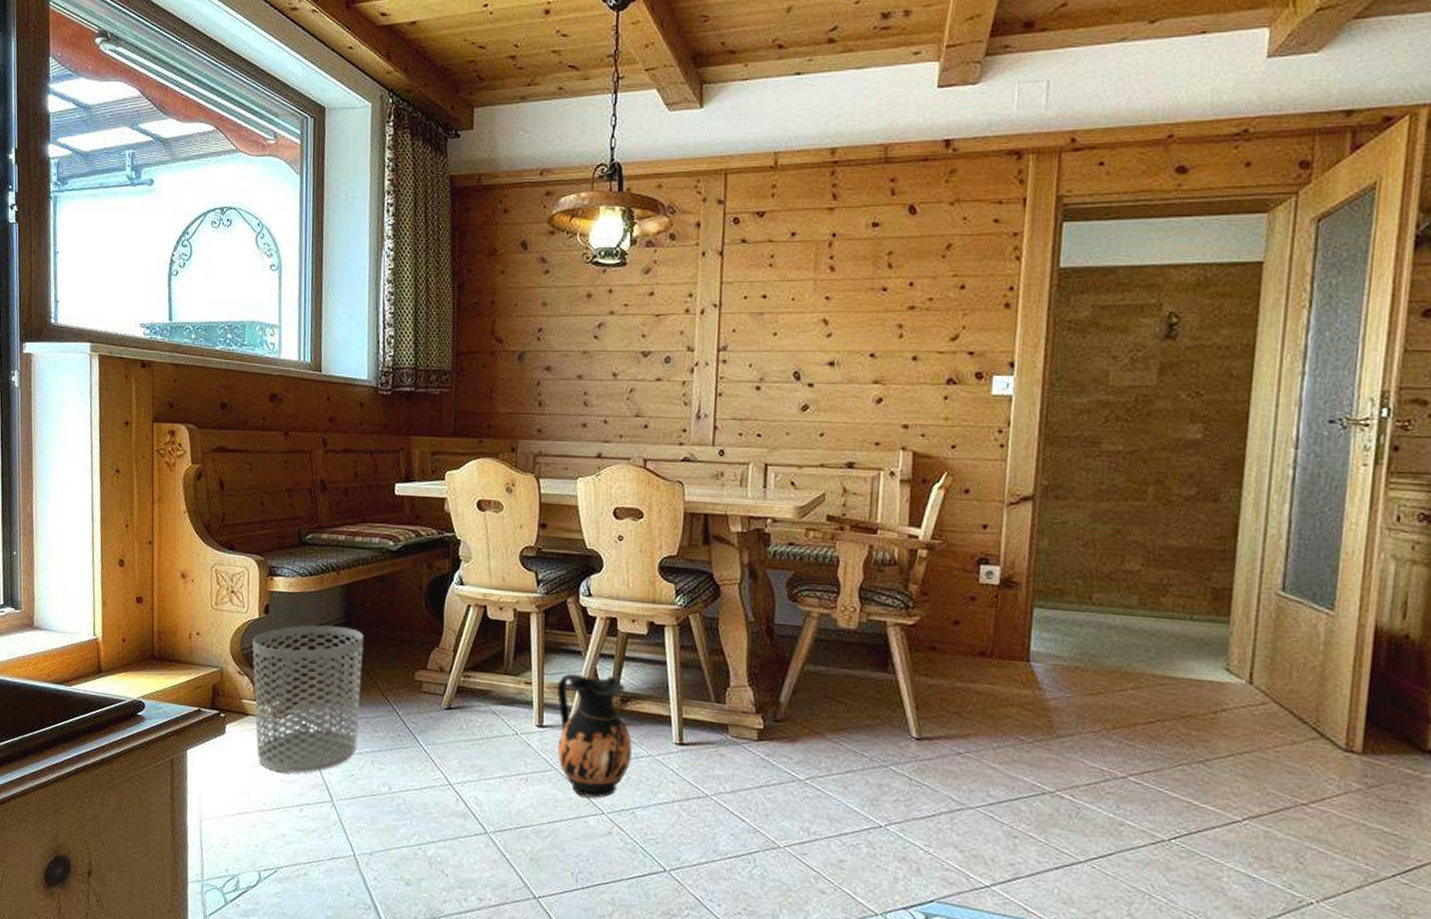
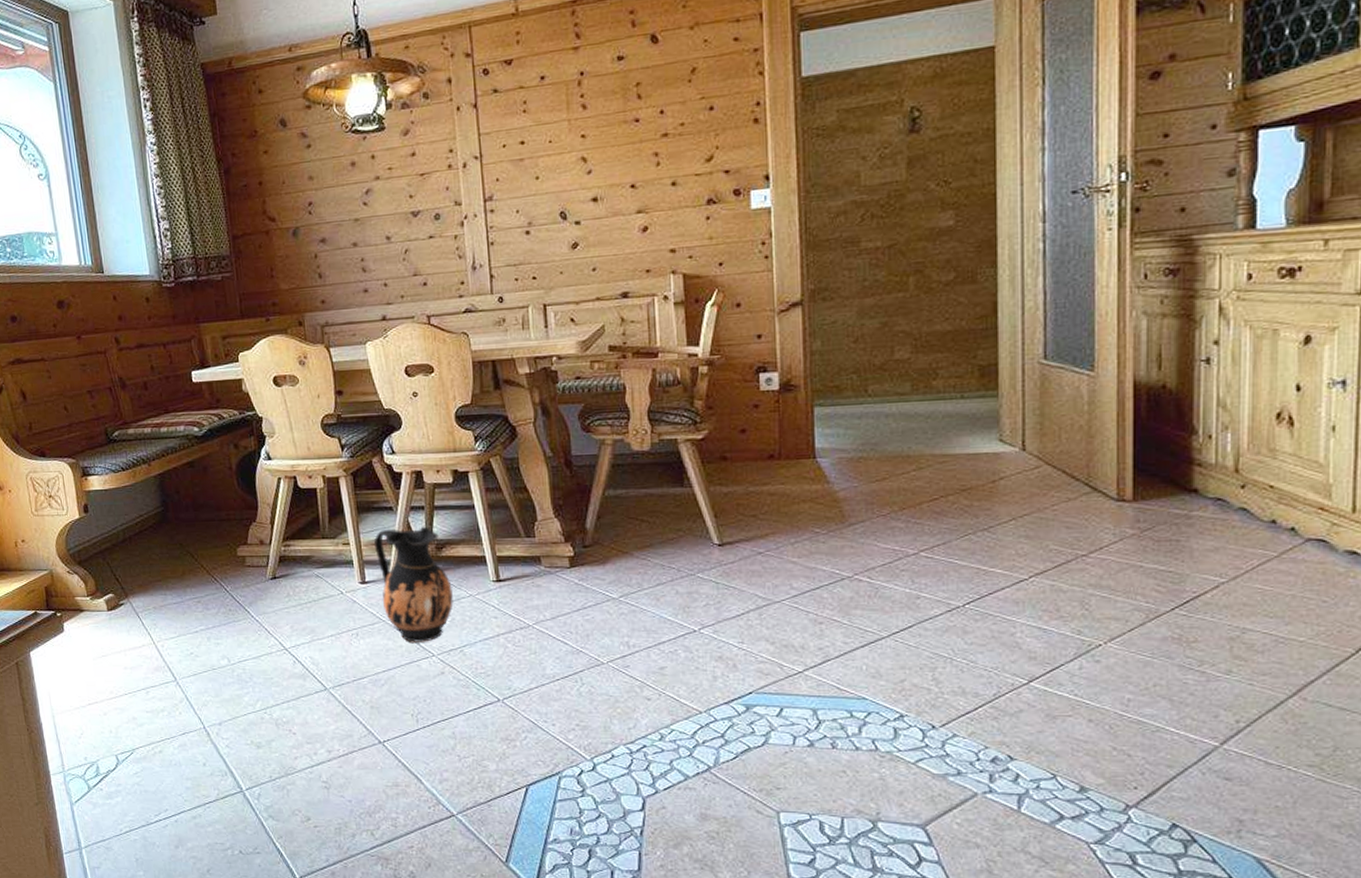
waste bin: present [252,625,364,773] -> none [77,515,192,660]

